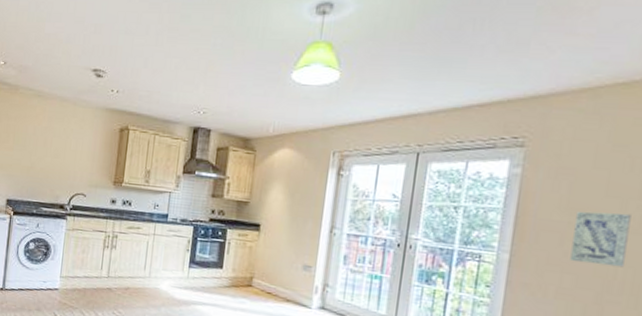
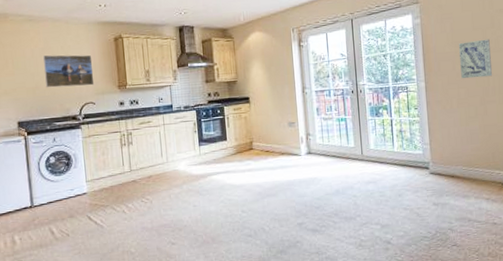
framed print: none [40,135,93,176] -> present [42,55,95,88]

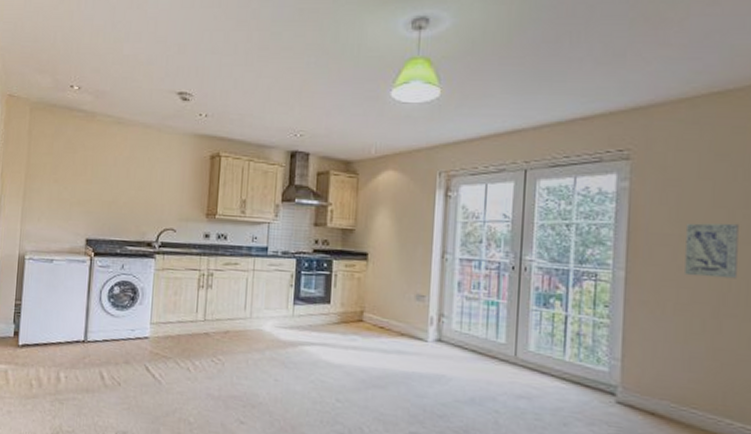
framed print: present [42,55,95,88] -> none [123,166,182,209]

